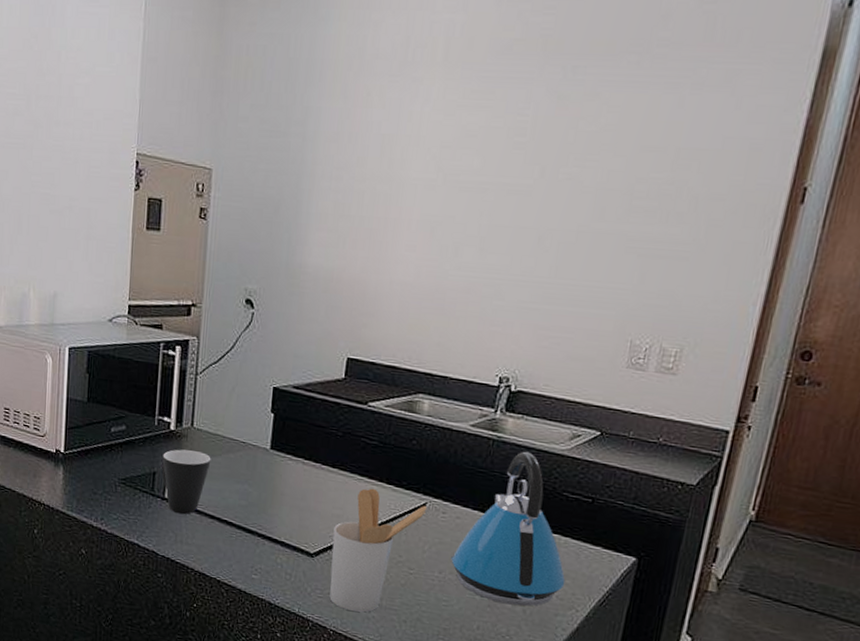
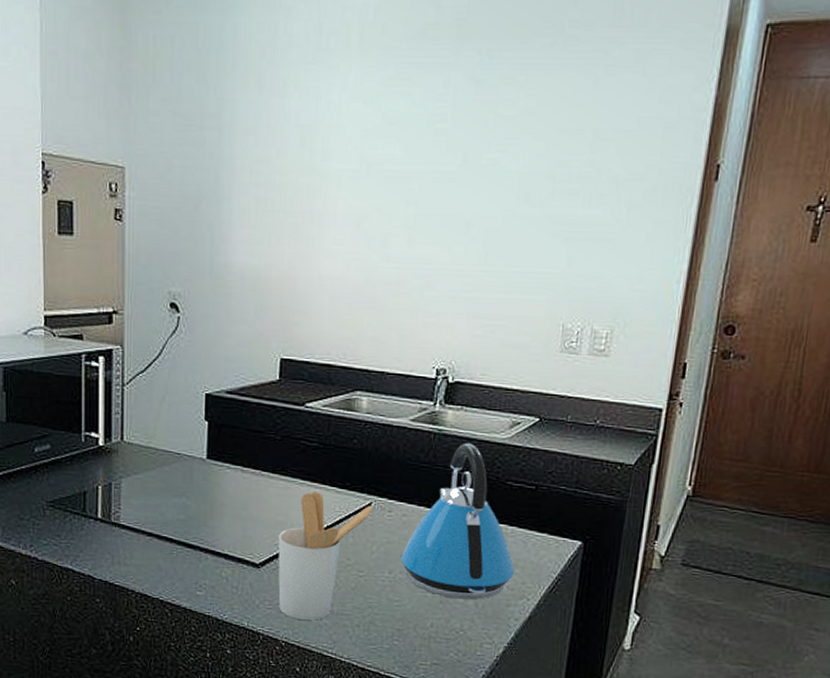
mug: present [161,449,211,515] -> none [92,465,145,534]

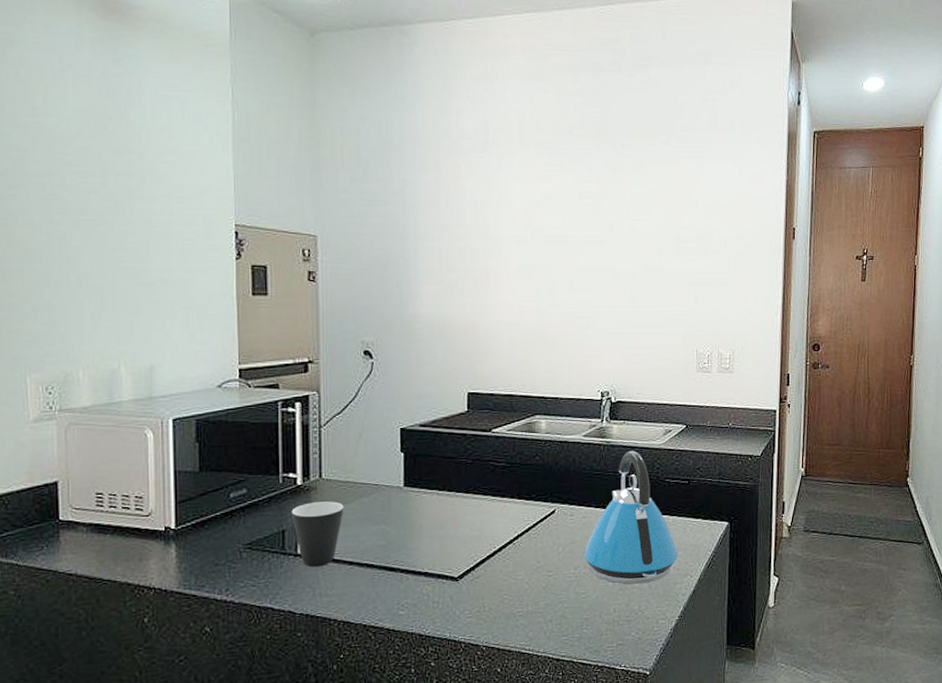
mug: none [92,465,145,534] -> present [291,501,344,568]
utensil holder: present [278,491,373,621] -> none [475,505,557,624]

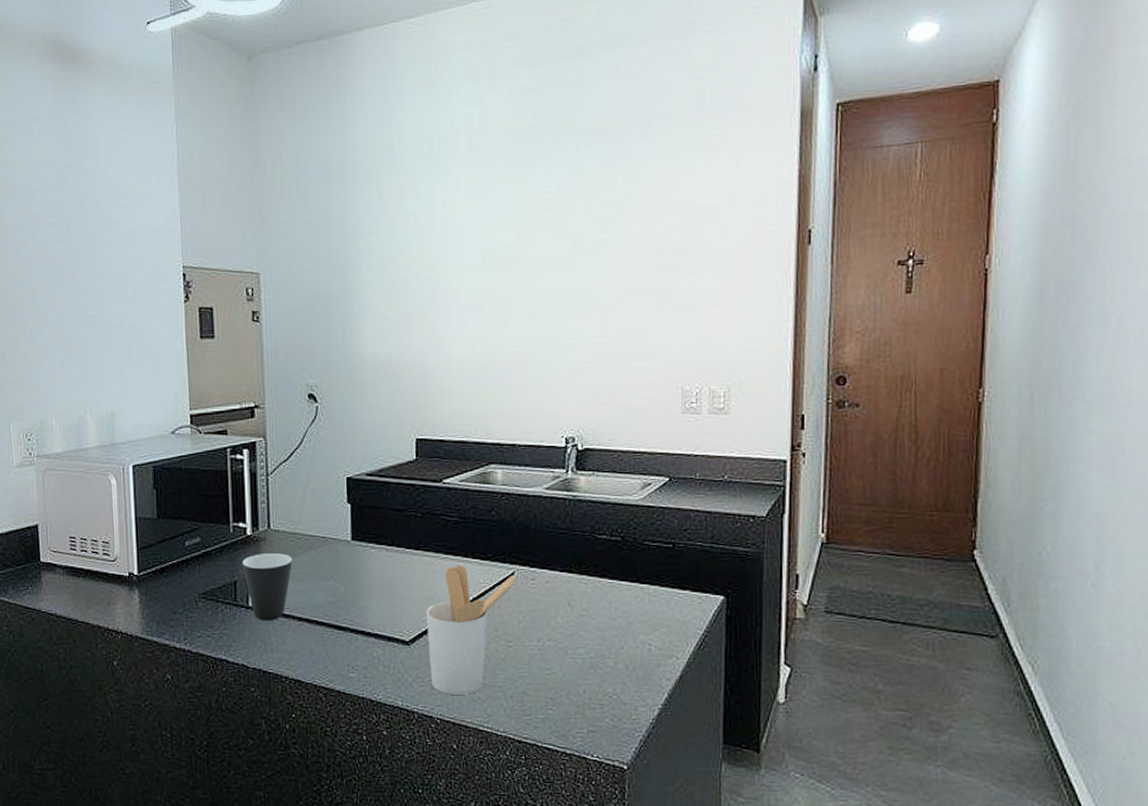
utensil holder: none [475,505,557,624] -> present [426,565,516,696]
kettle: present [584,450,679,584] -> none [548,506,661,663]

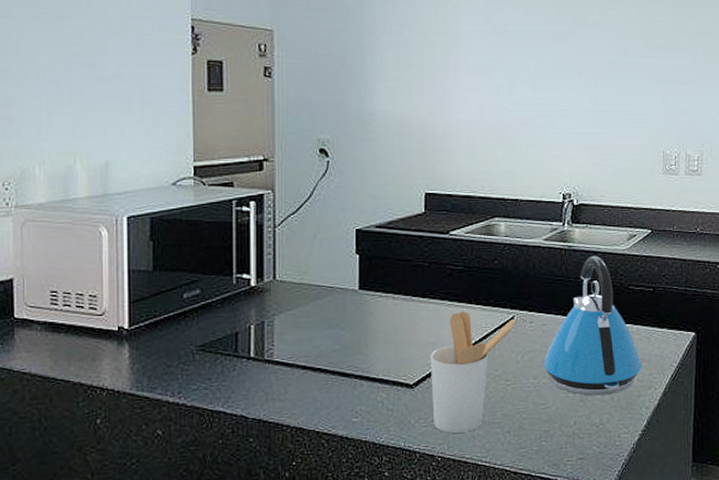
mug: present [242,553,293,621] -> none [244,303,298,371]
kettle: none [548,506,661,663] -> present [544,255,642,396]

